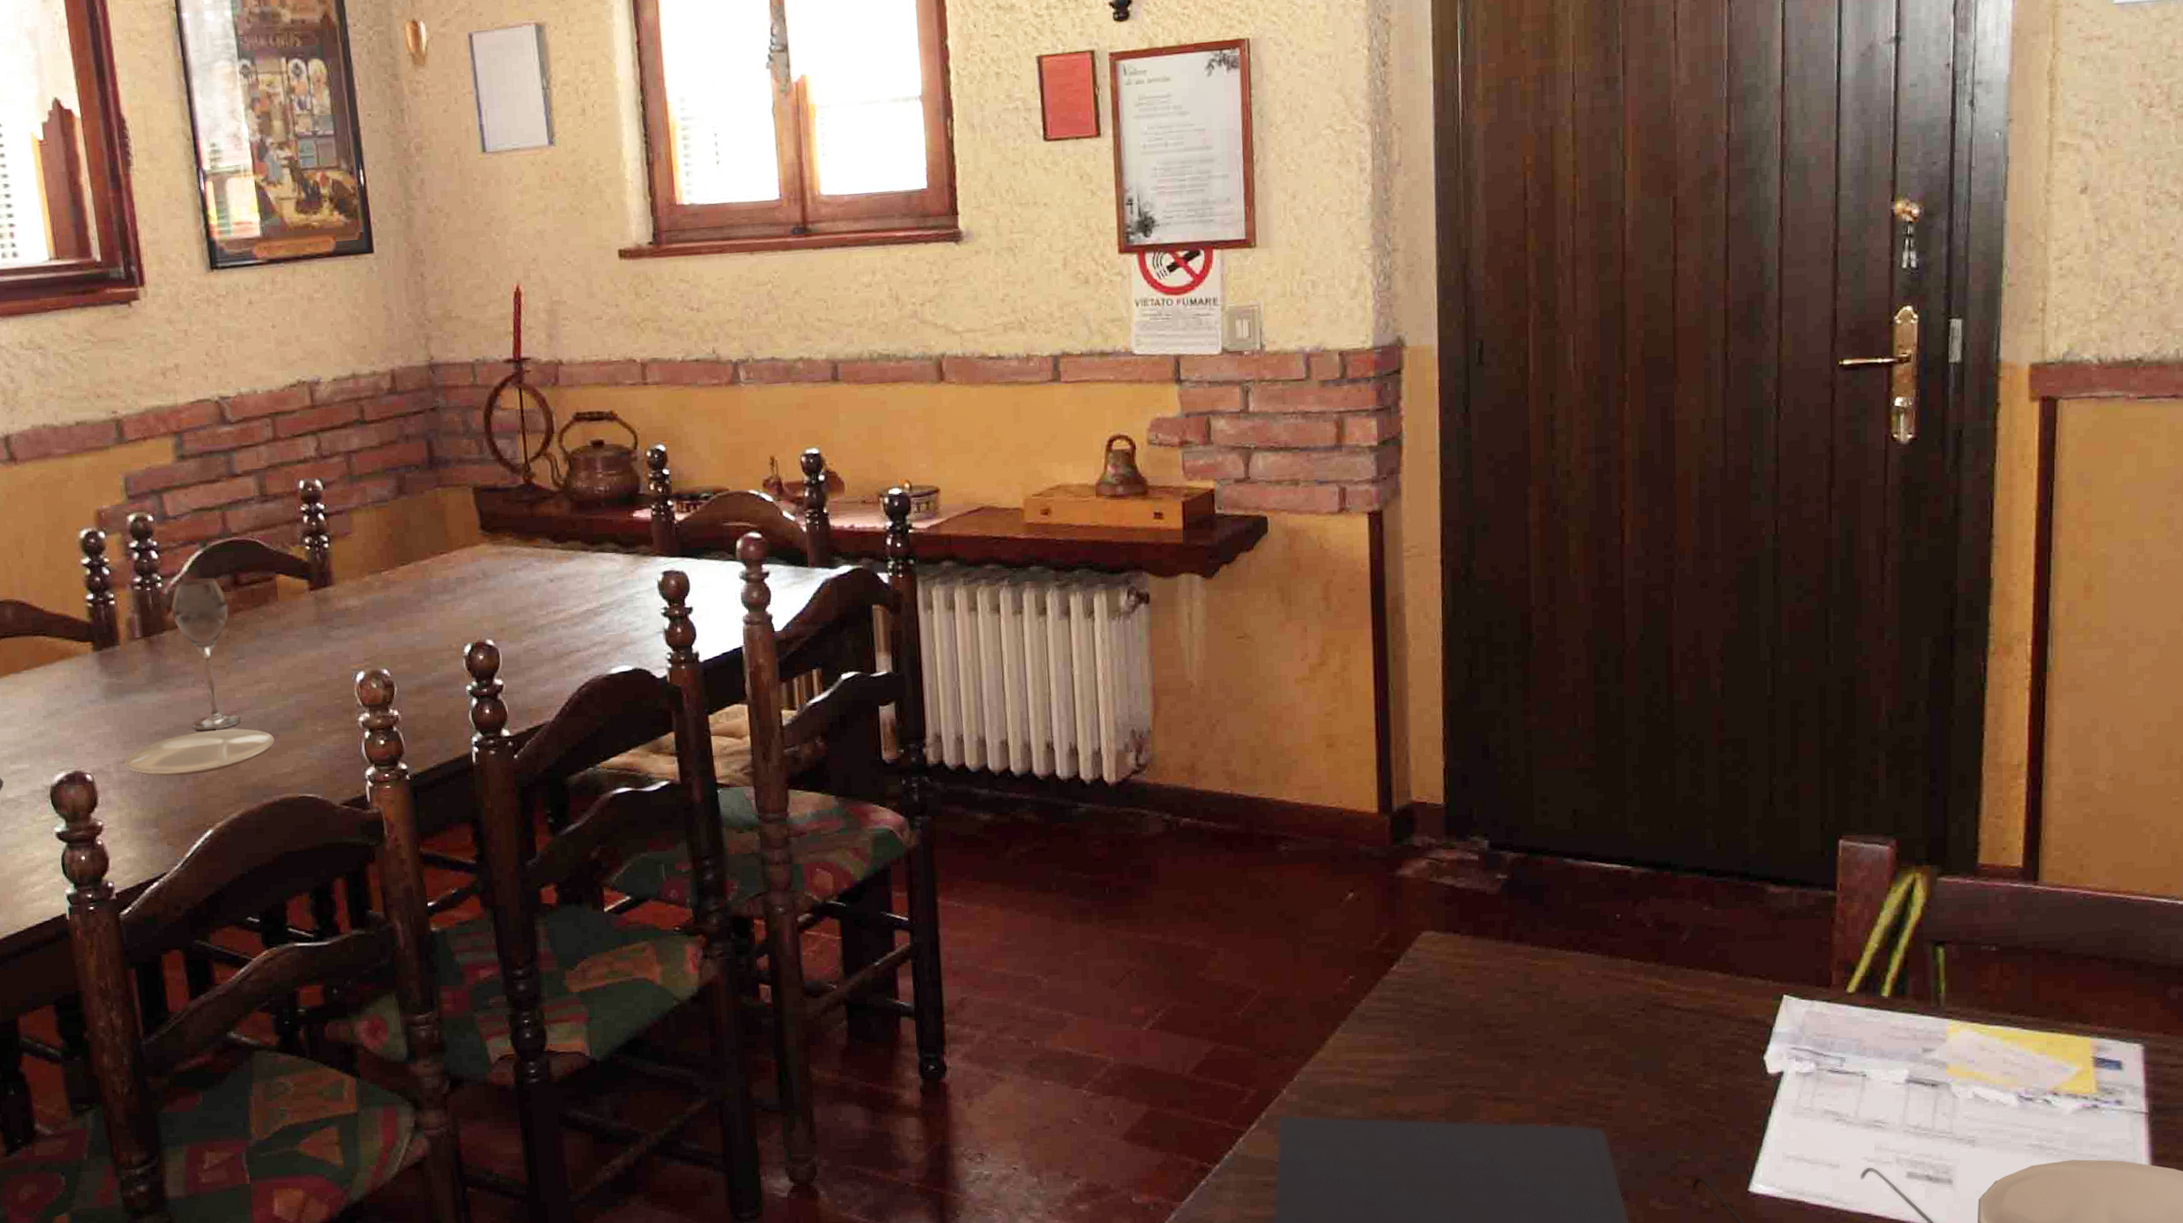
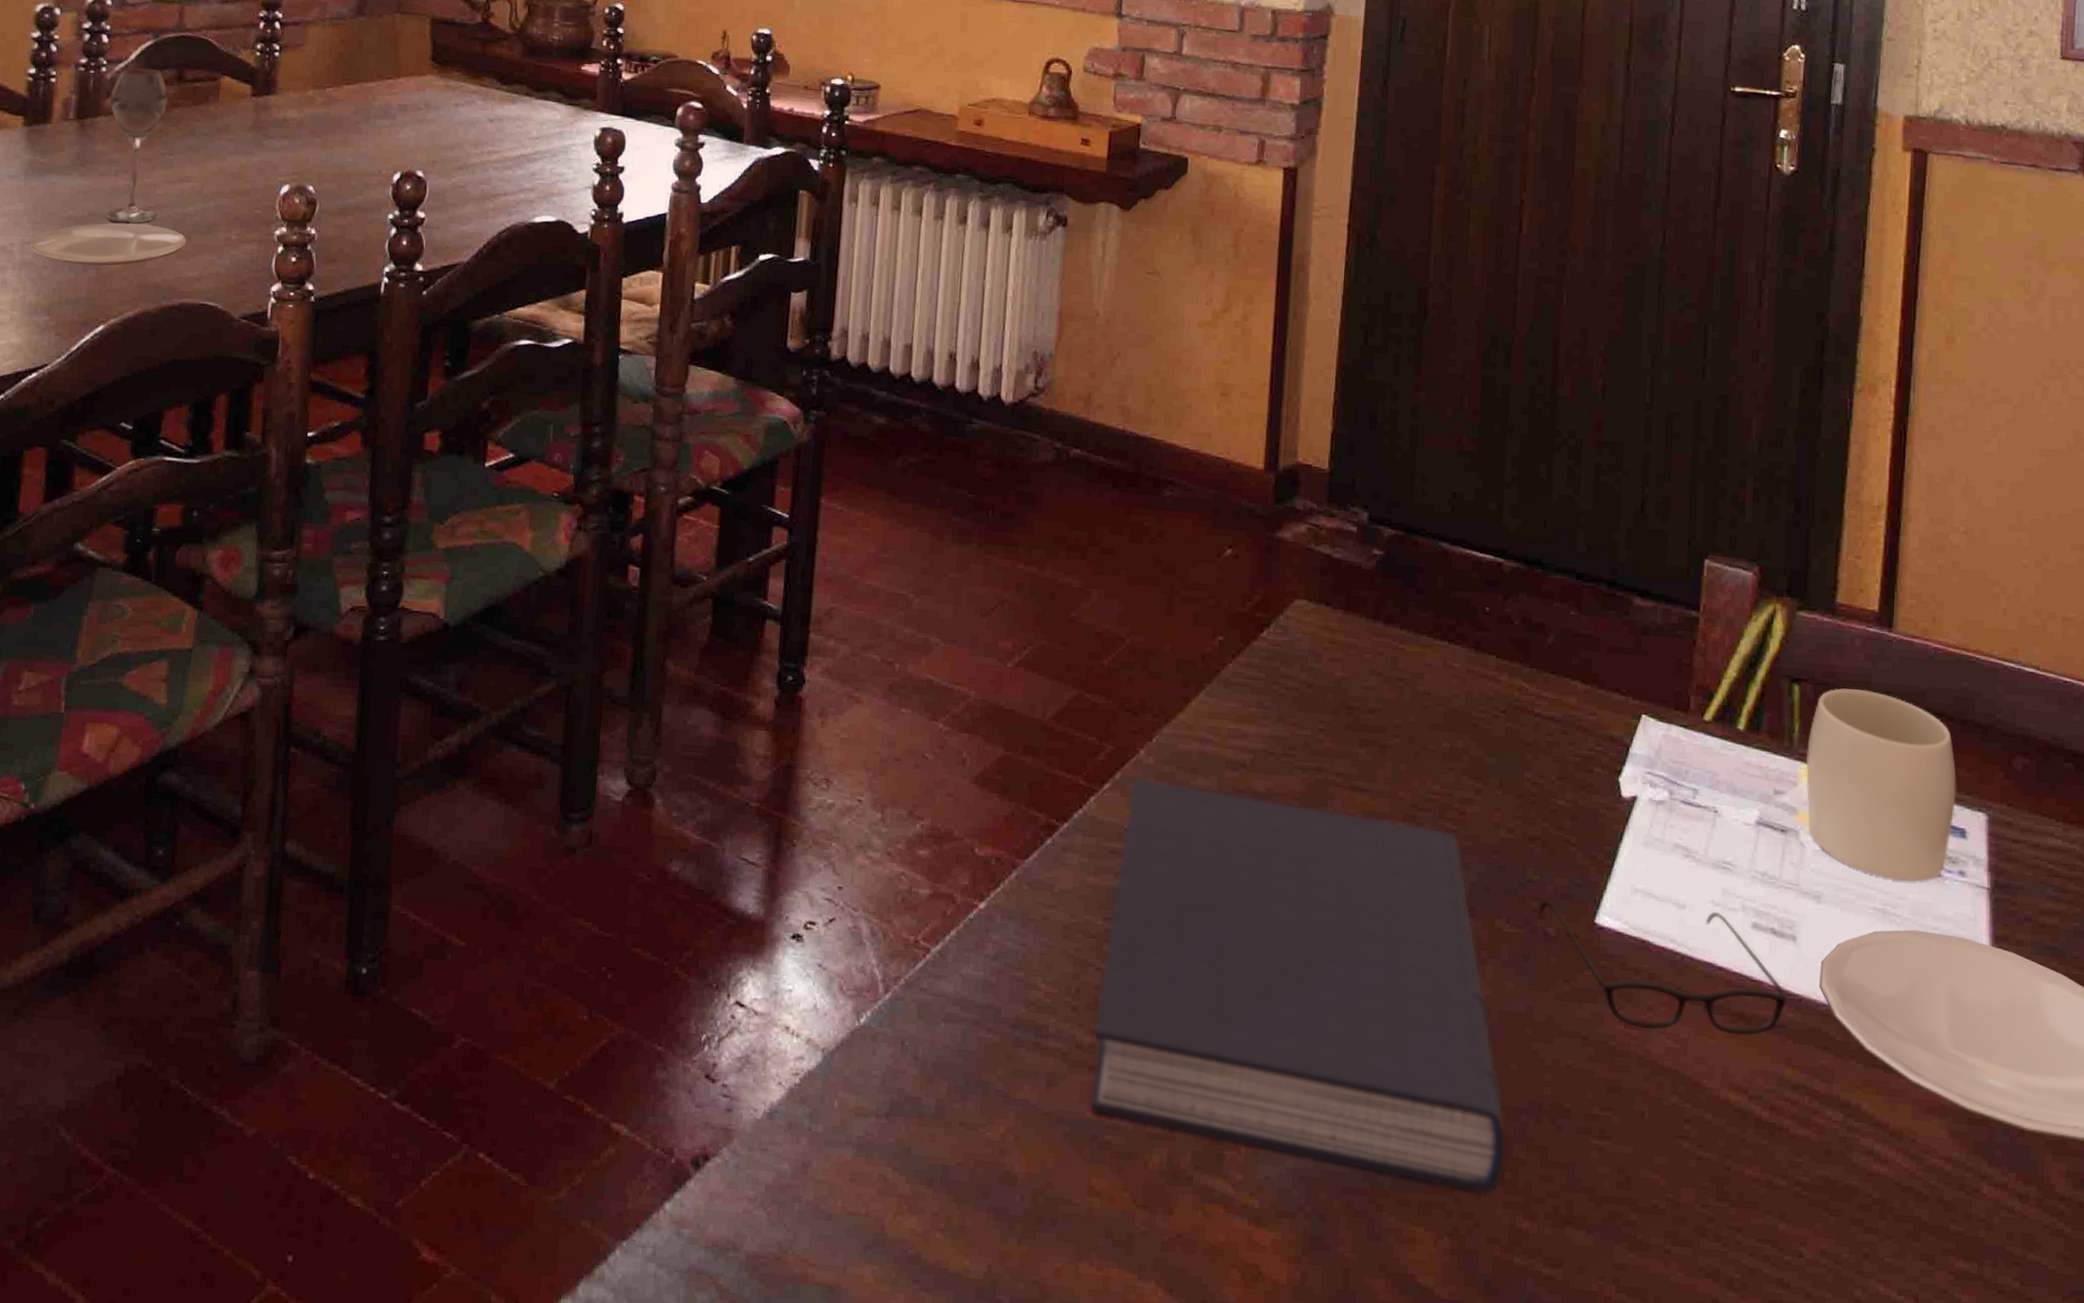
mug: none [1953,943,2111,1118] -> present [1806,688,1957,883]

